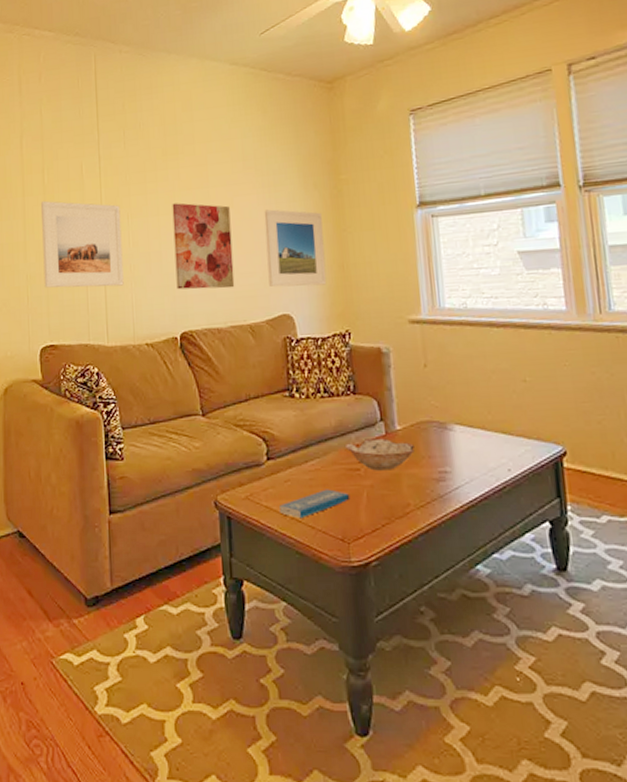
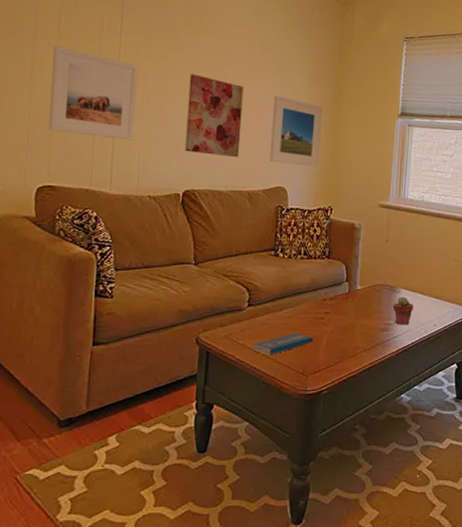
bowl: present [344,438,415,471] -> none [314,295,369,320]
potted succulent: none [446,434,475,473] -> present [392,296,413,325]

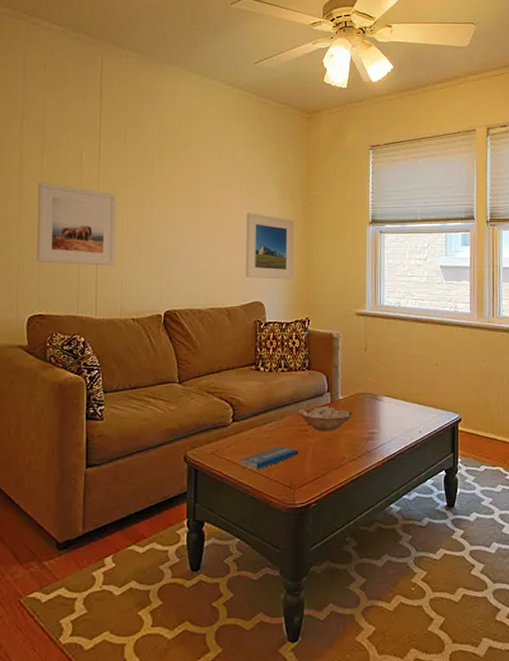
wall art: present [185,74,244,158] -> none [164,198,217,276]
bowl: none [314,295,369,320] -> present [297,405,352,432]
potted succulent: present [392,296,413,325] -> none [375,404,397,433]

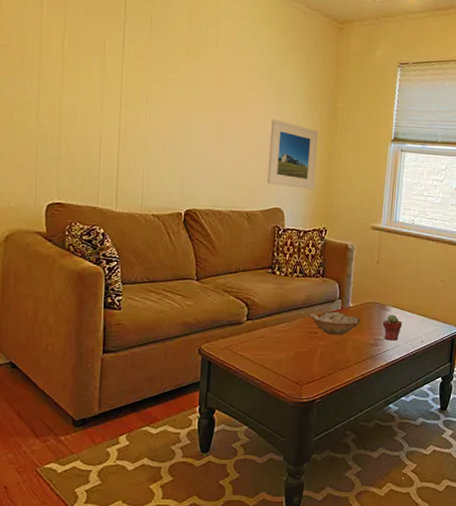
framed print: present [36,181,116,266] -> none [56,66,140,161]
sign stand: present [240,446,299,470] -> none [252,345,308,366]
potted succulent: none [375,404,397,433] -> present [382,314,402,341]

